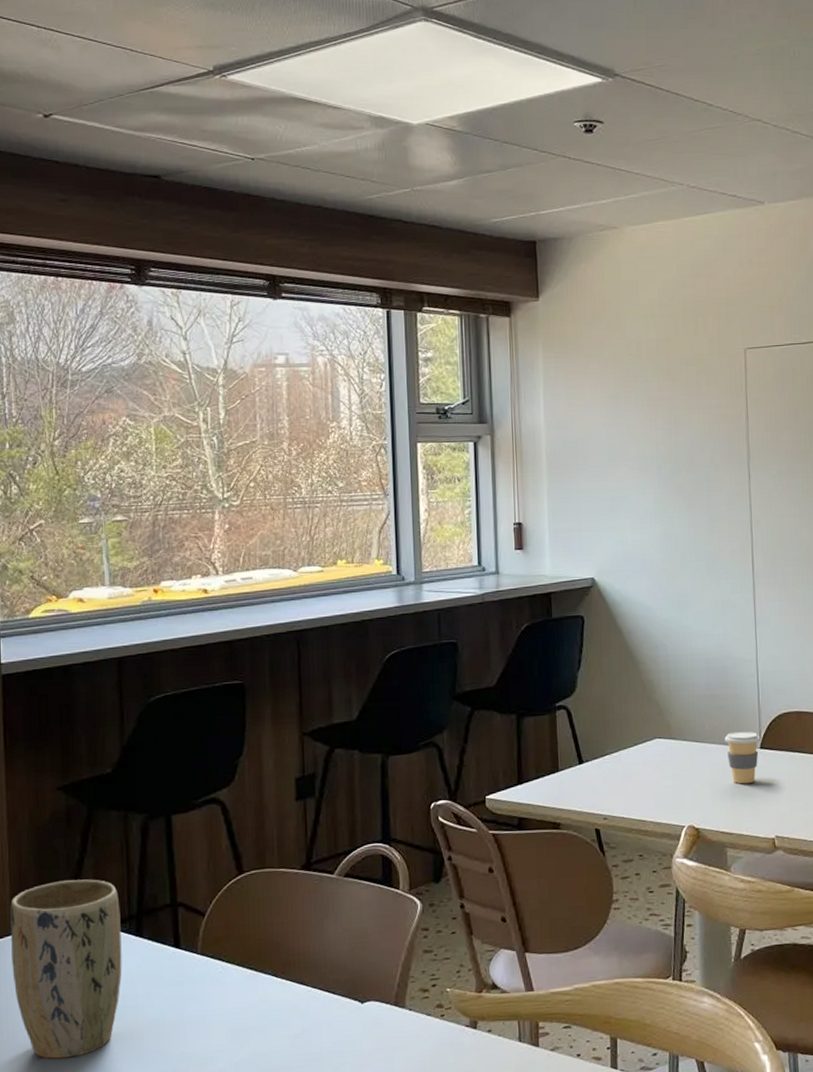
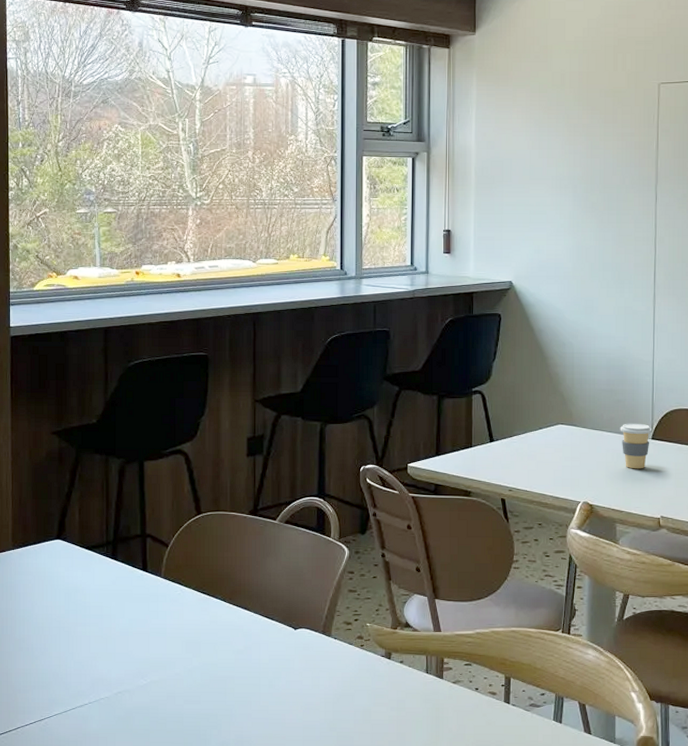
plant pot: present [10,879,122,1059] -> none [12,509,100,653]

